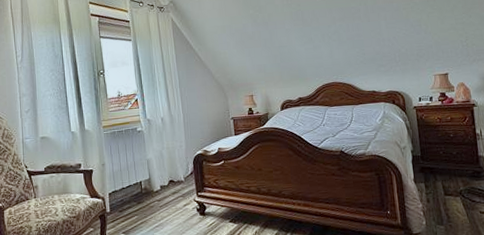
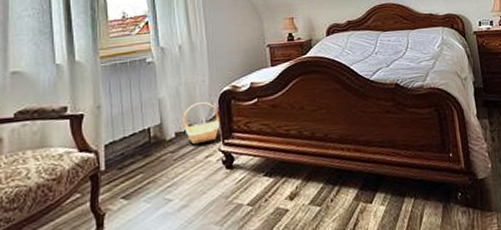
basket: none [165,163,195,196] -> present [182,102,220,145]

